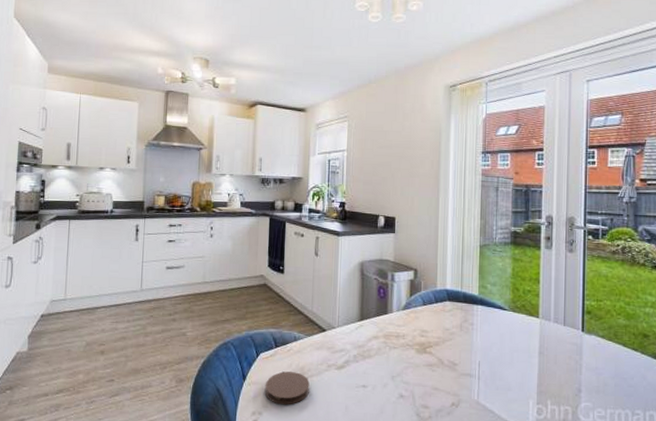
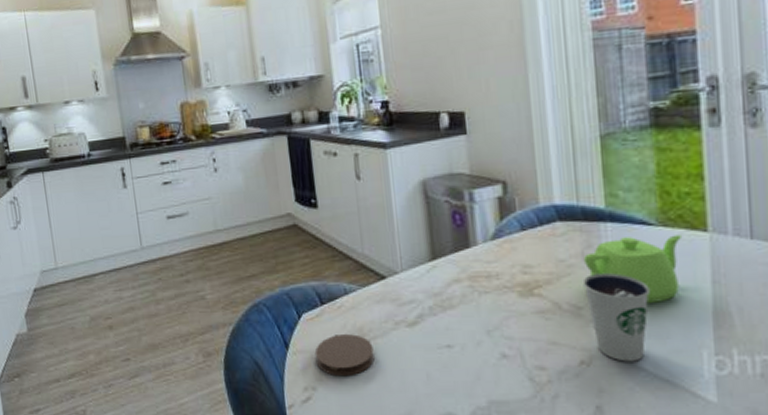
dixie cup: none [459,341,501,406] -> present [582,273,650,362]
teapot: none [462,317,523,364] -> present [584,234,681,303]

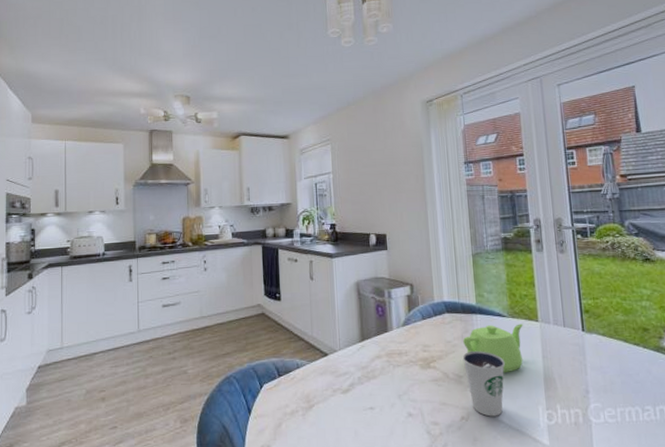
coaster: present [314,334,375,377] -> none [271,400,317,436]

